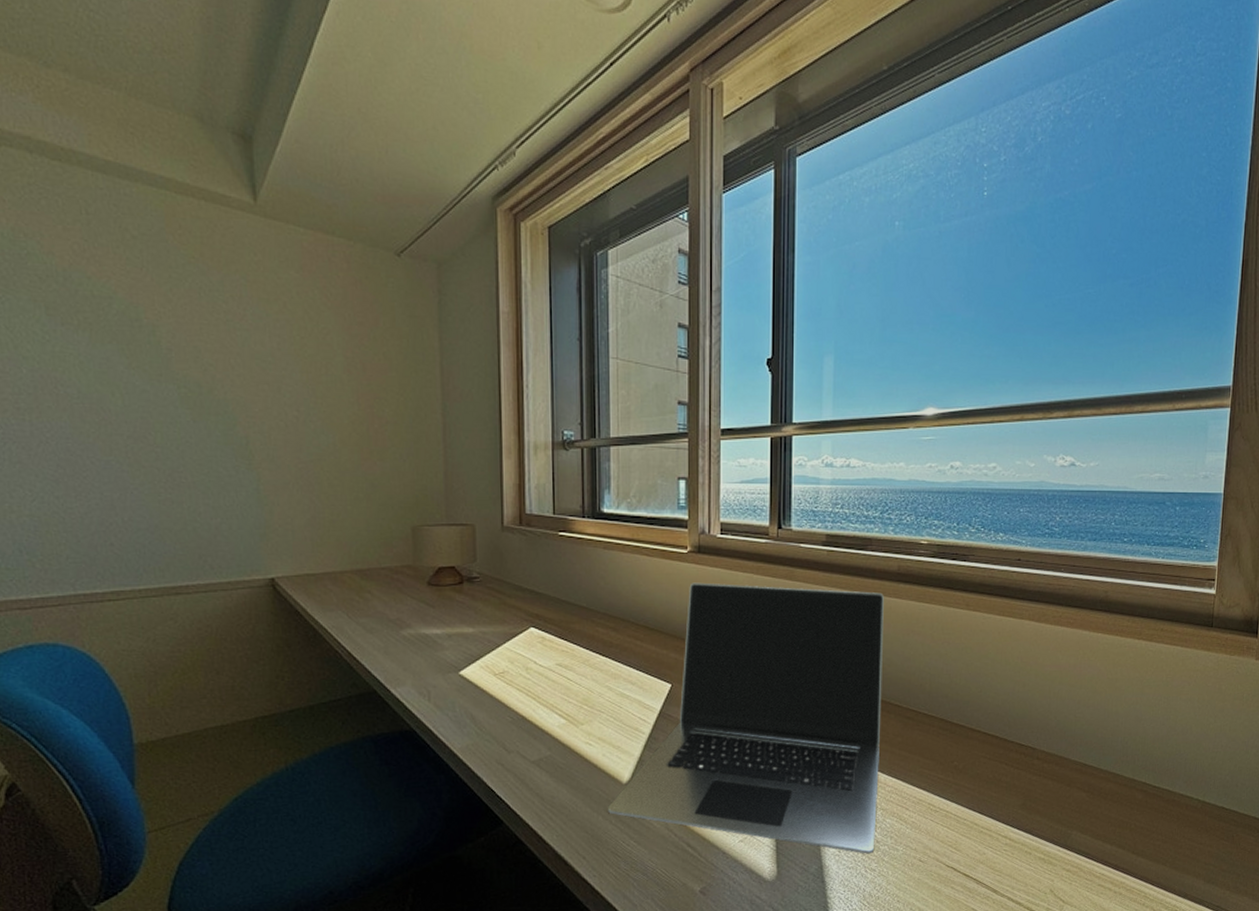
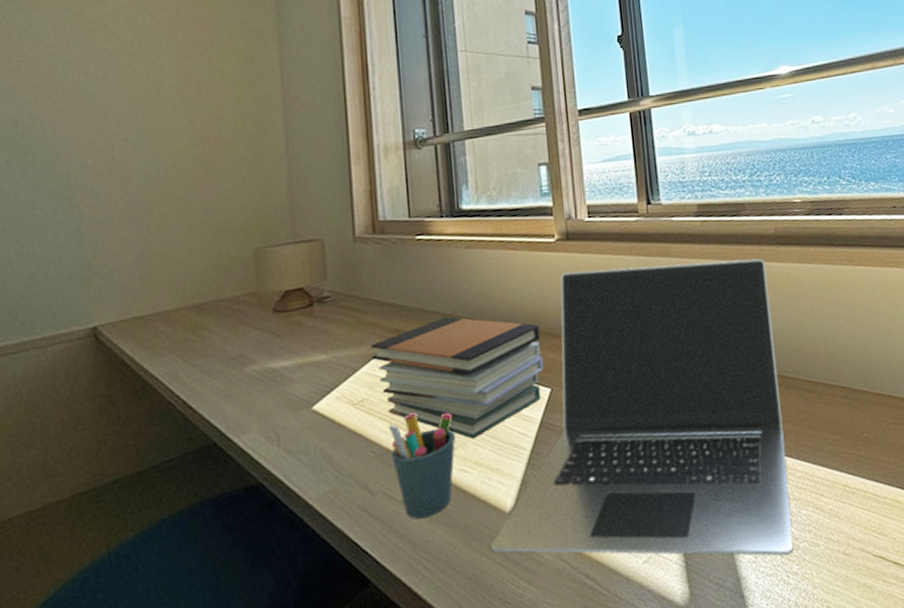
book stack: none [512,609,667,718] -> present [370,316,544,439]
pen holder: none [525,689,583,778] -> present [388,412,455,519]

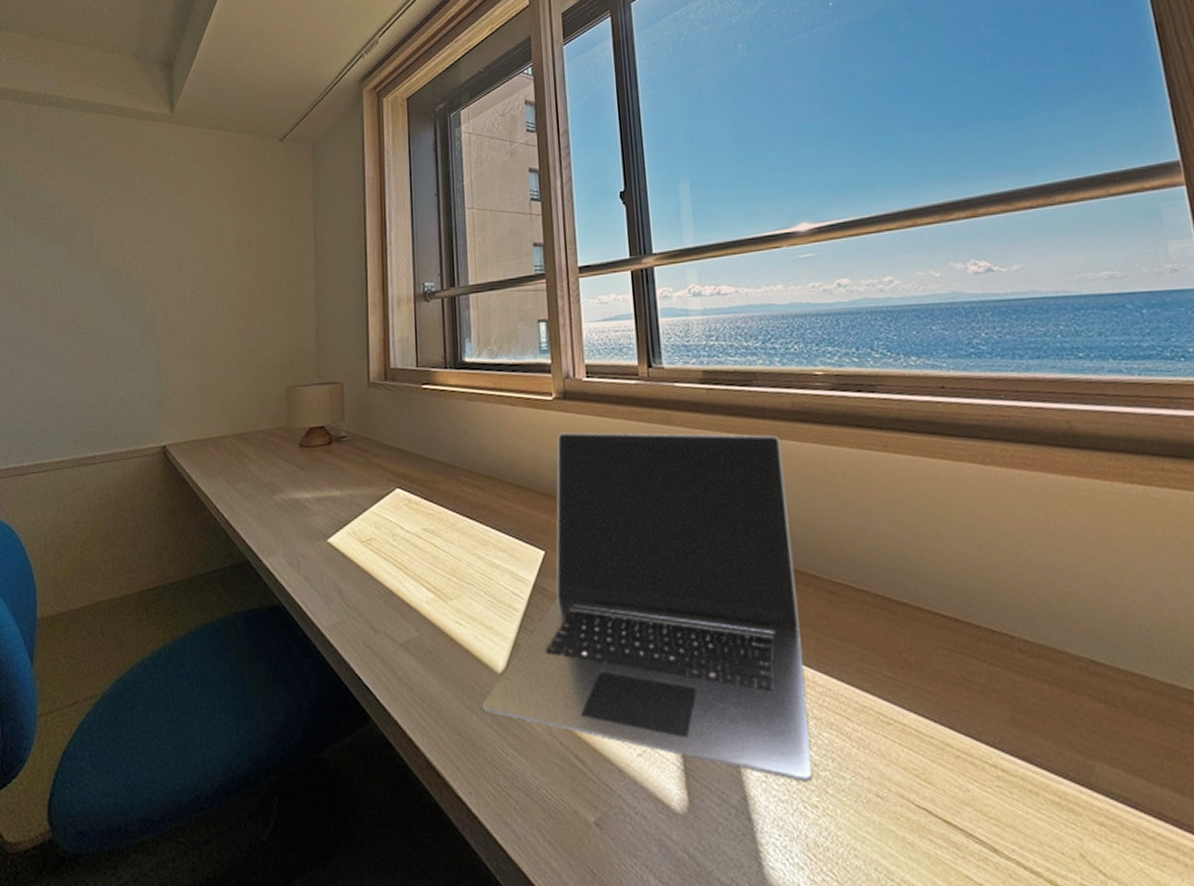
book stack: present [370,316,544,439] -> none [378,466,539,592]
pen holder: present [388,412,455,519] -> none [391,558,452,664]

